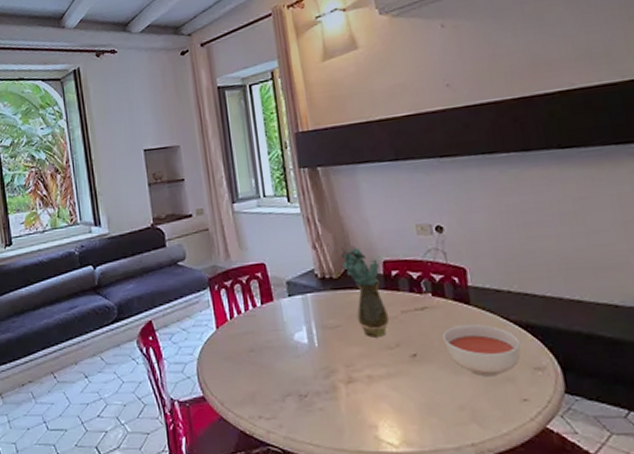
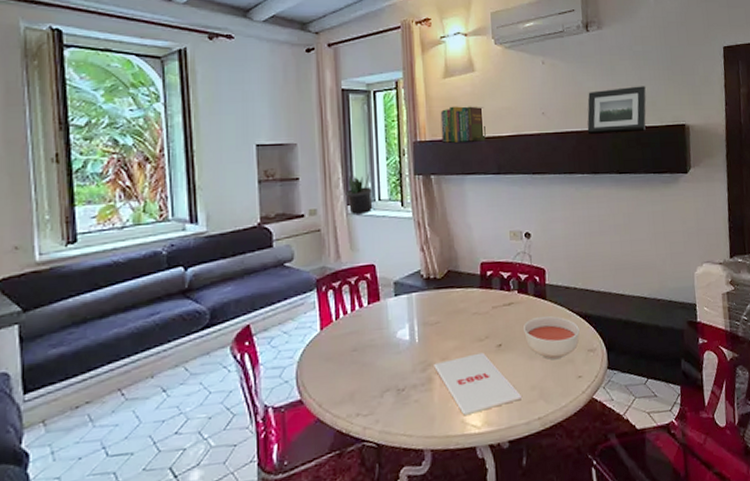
planter: none [229,168,259,212] -> present [345,172,373,214]
books: none [322,87,378,133] -> present [440,106,486,144]
magazine: none [337,362,449,432] -> present [434,352,523,416]
vase: present [340,246,390,338] -> none [445,249,482,332]
picture frame: none [507,33,598,105] -> present [587,86,646,135]

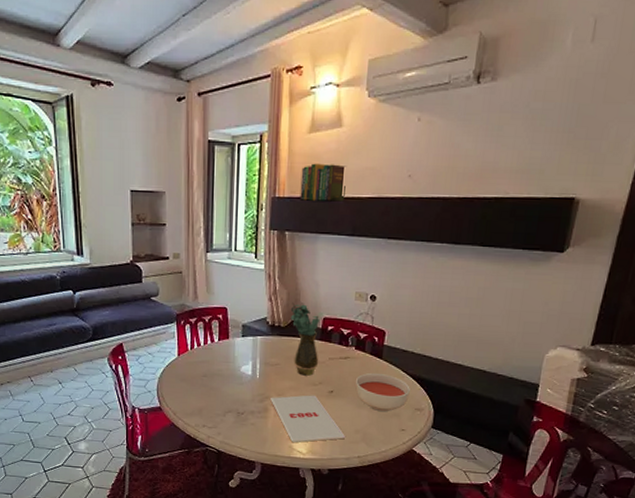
planter: present [345,172,373,214] -> none [205,223,230,262]
vase: none [445,249,482,332] -> present [290,302,319,376]
picture frame: present [587,86,646,135] -> none [455,150,536,203]

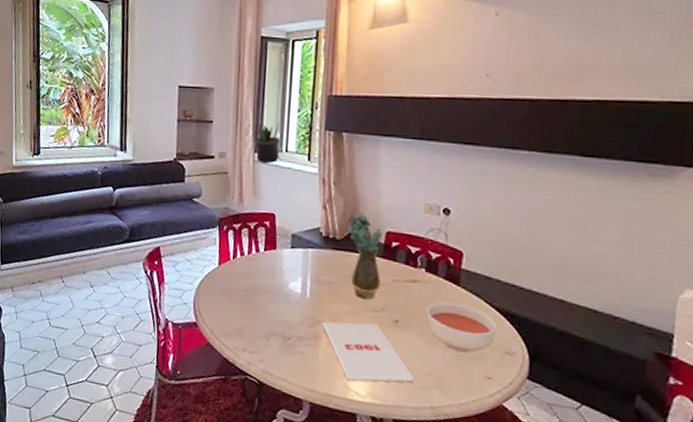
planter: none [205,223,230,262] -> present [254,122,281,163]
books: present [300,163,346,203] -> none [359,60,412,102]

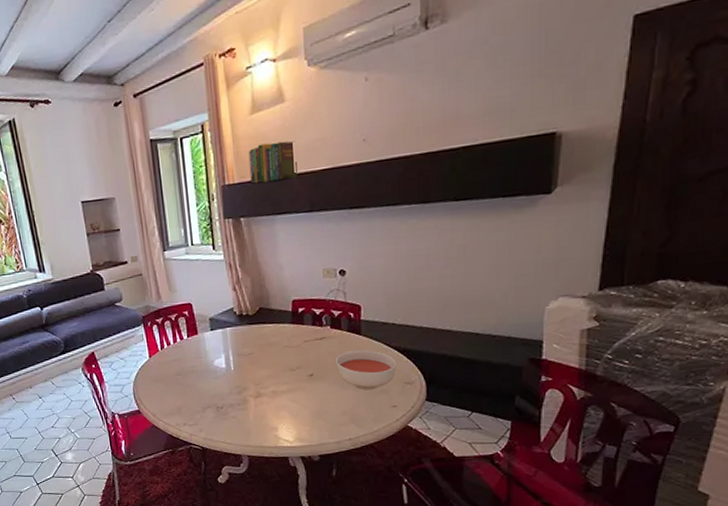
planter: present [254,122,281,163] -> none [161,219,187,259]
magazine: present [322,321,416,383] -> none [249,380,334,432]
vase: present [347,212,382,300] -> none [256,288,294,362]
books: none [359,60,412,102] -> present [248,141,298,186]

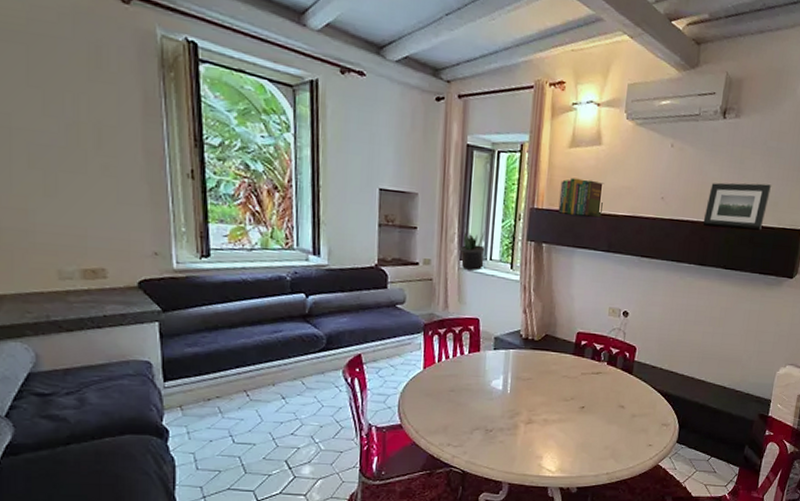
planter: none [161,219,187,259] -> present [459,231,485,271]
bowl: present [335,349,396,390] -> none [606,388,658,428]
picture frame: none [418,89,503,160] -> present [702,183,771,231]

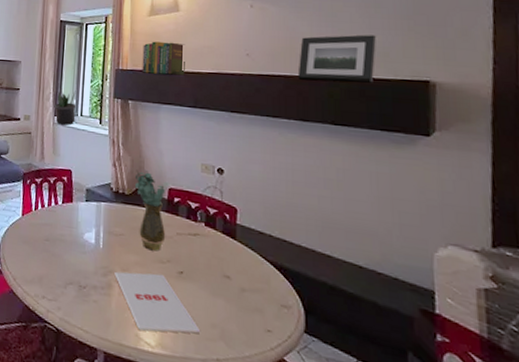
magazine: none [521,410,596,461] -> present [114,271,201,334]
vase: none [545,315,573,391] -> present [134,169,166,251]

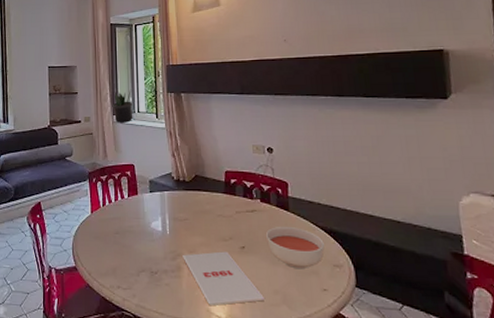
vase: present [134,169,166,251] -> none [193,157,227,231]
books: present [142,41,185,76] -> none [190,35,230,68]
bowl: none [207,254,272,305] -> present [265,226,325,269]
picture frame: present [297,35,376,83] -> none [330,13,396,60]

